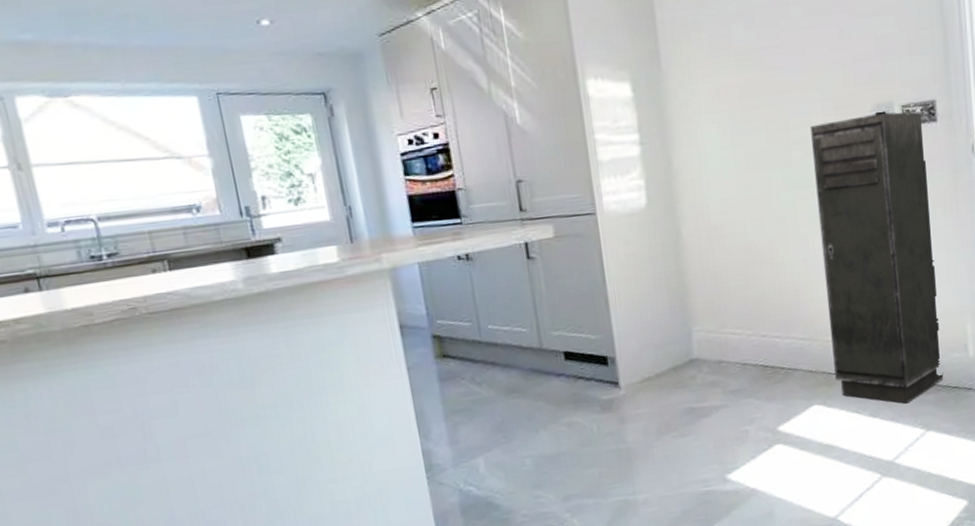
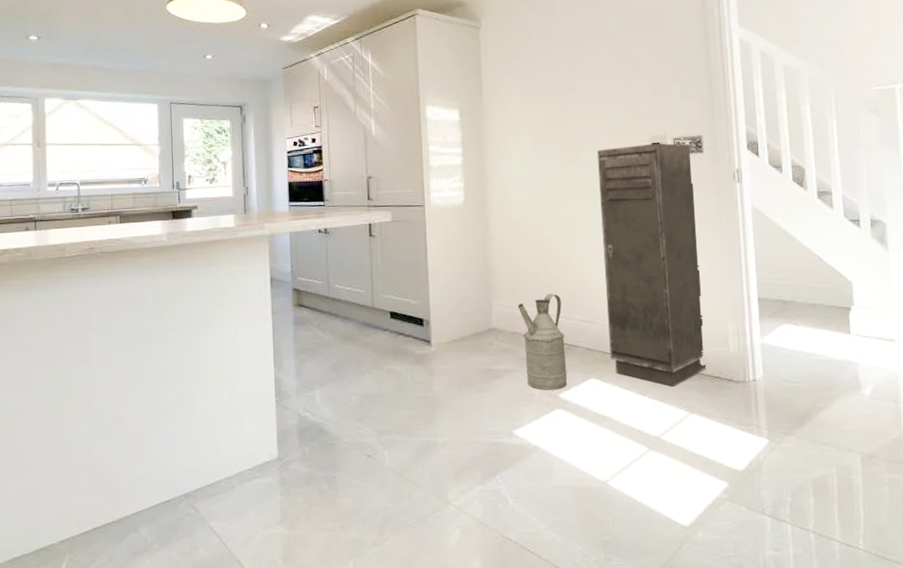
watering can: none [723,309,786,425] -> present [518,293,567,390]

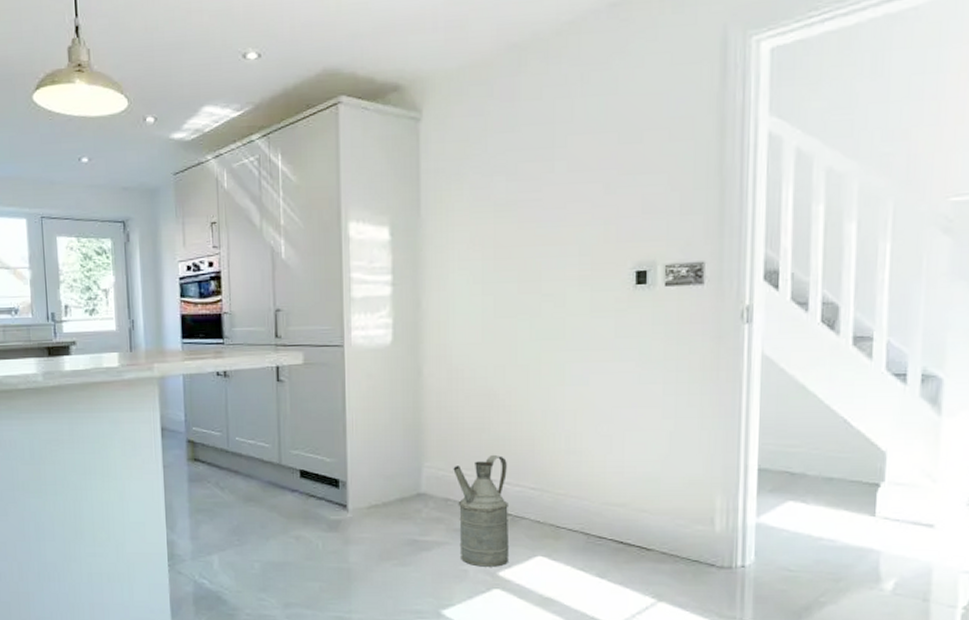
storage cabinet: present [597,143,707,387] -> none [563,271,689,570]

